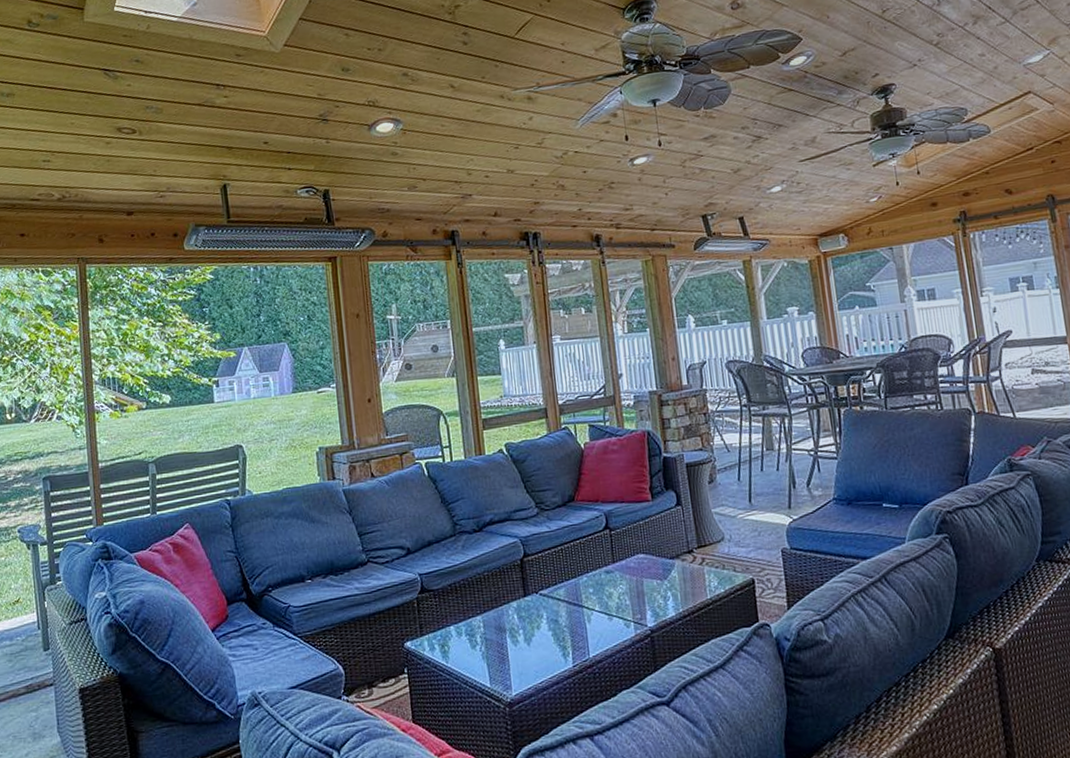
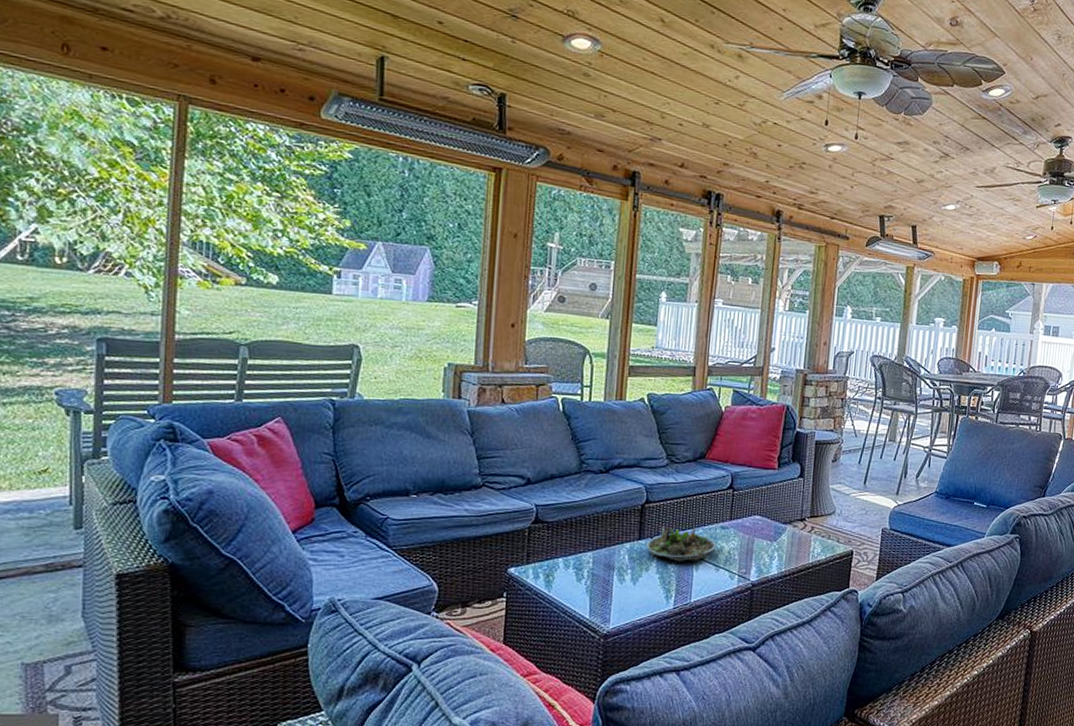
succulent planter: none [532,575,605,616] -> present [646,526,717,562]

